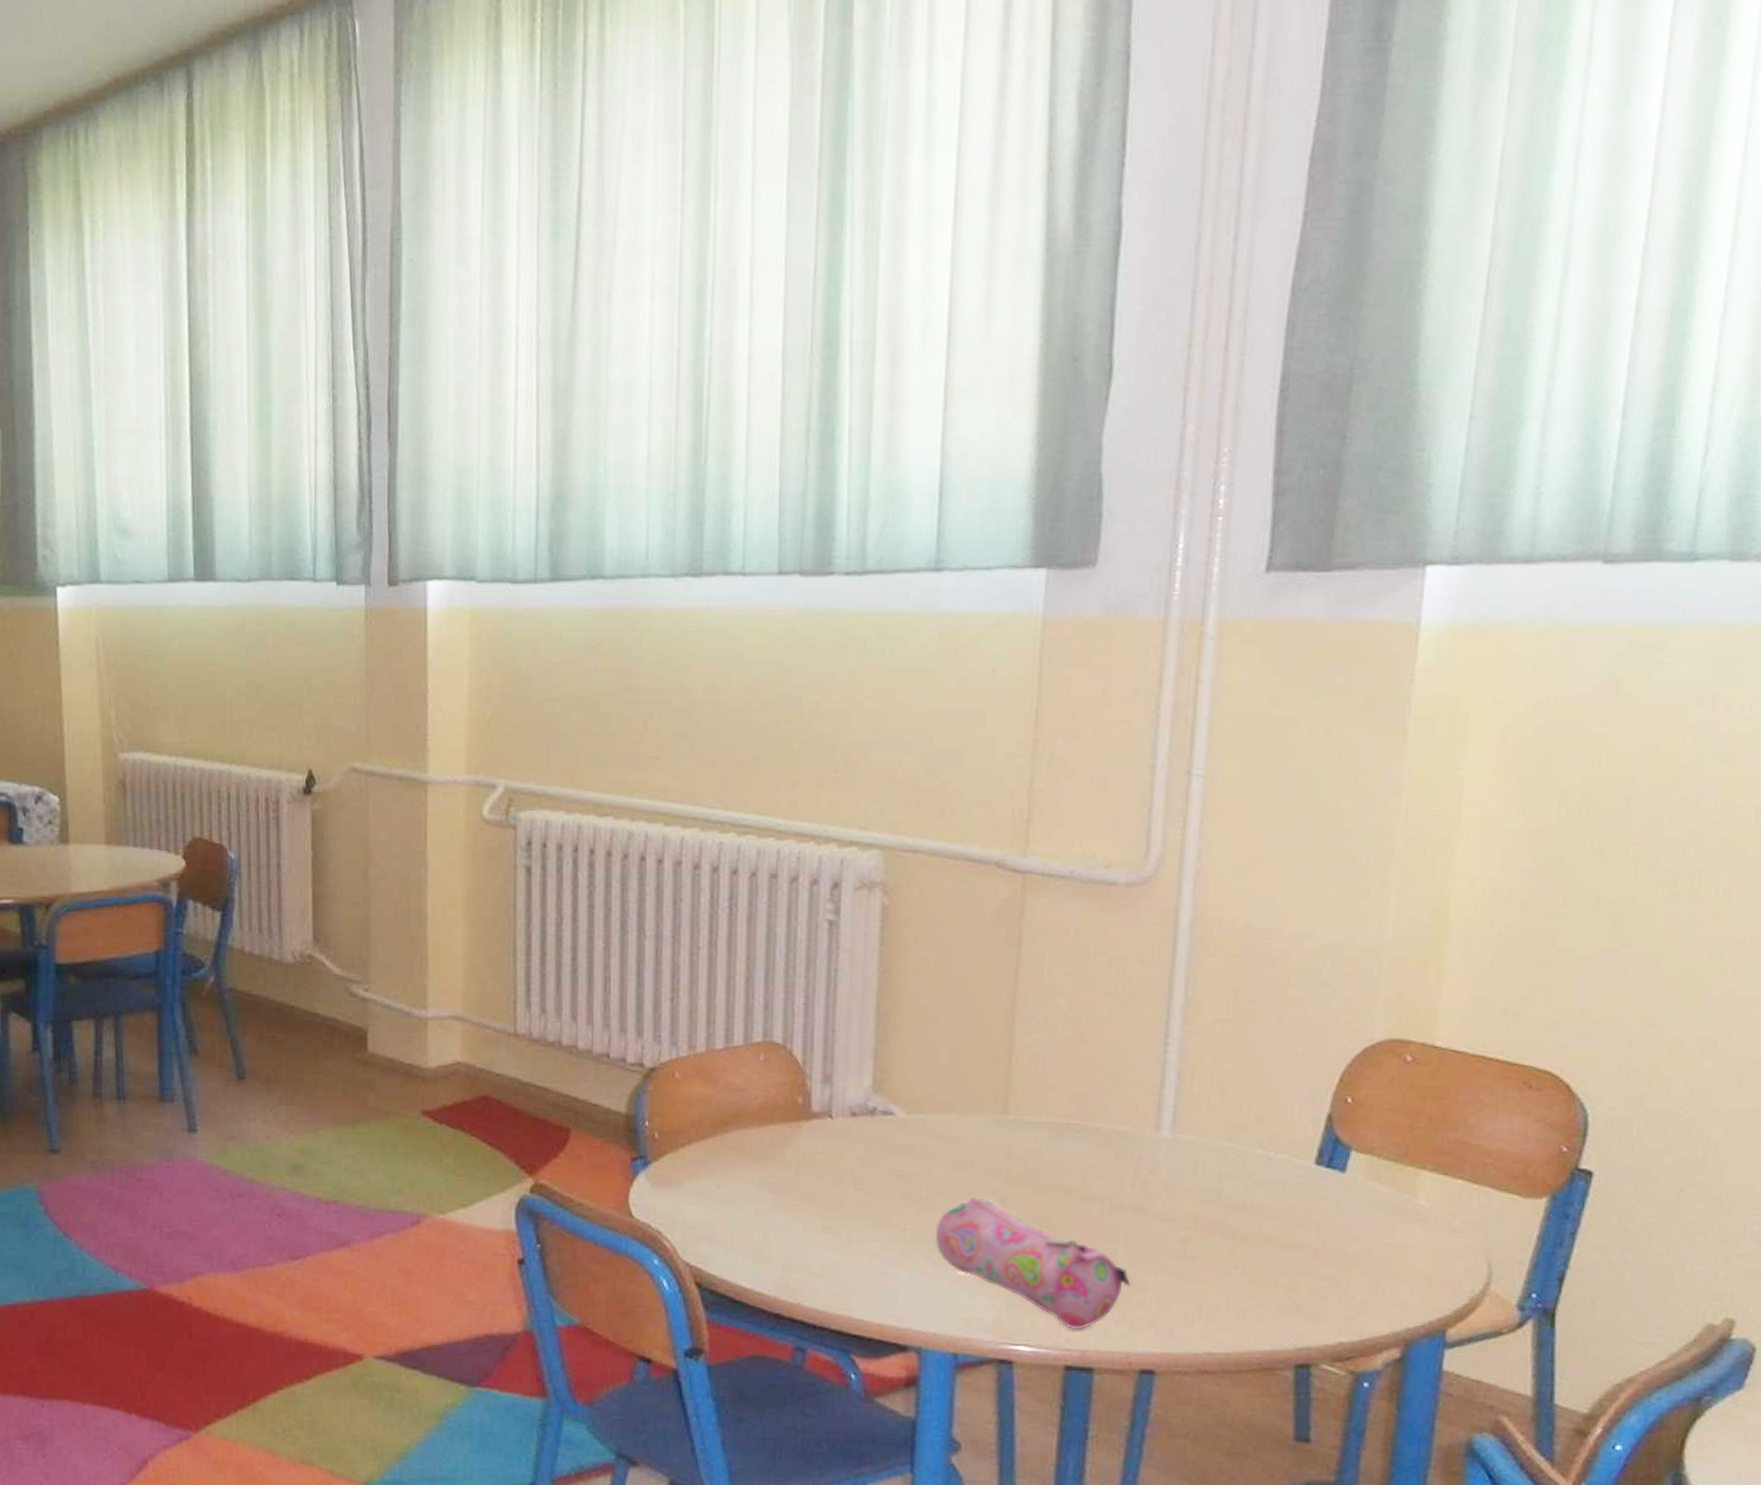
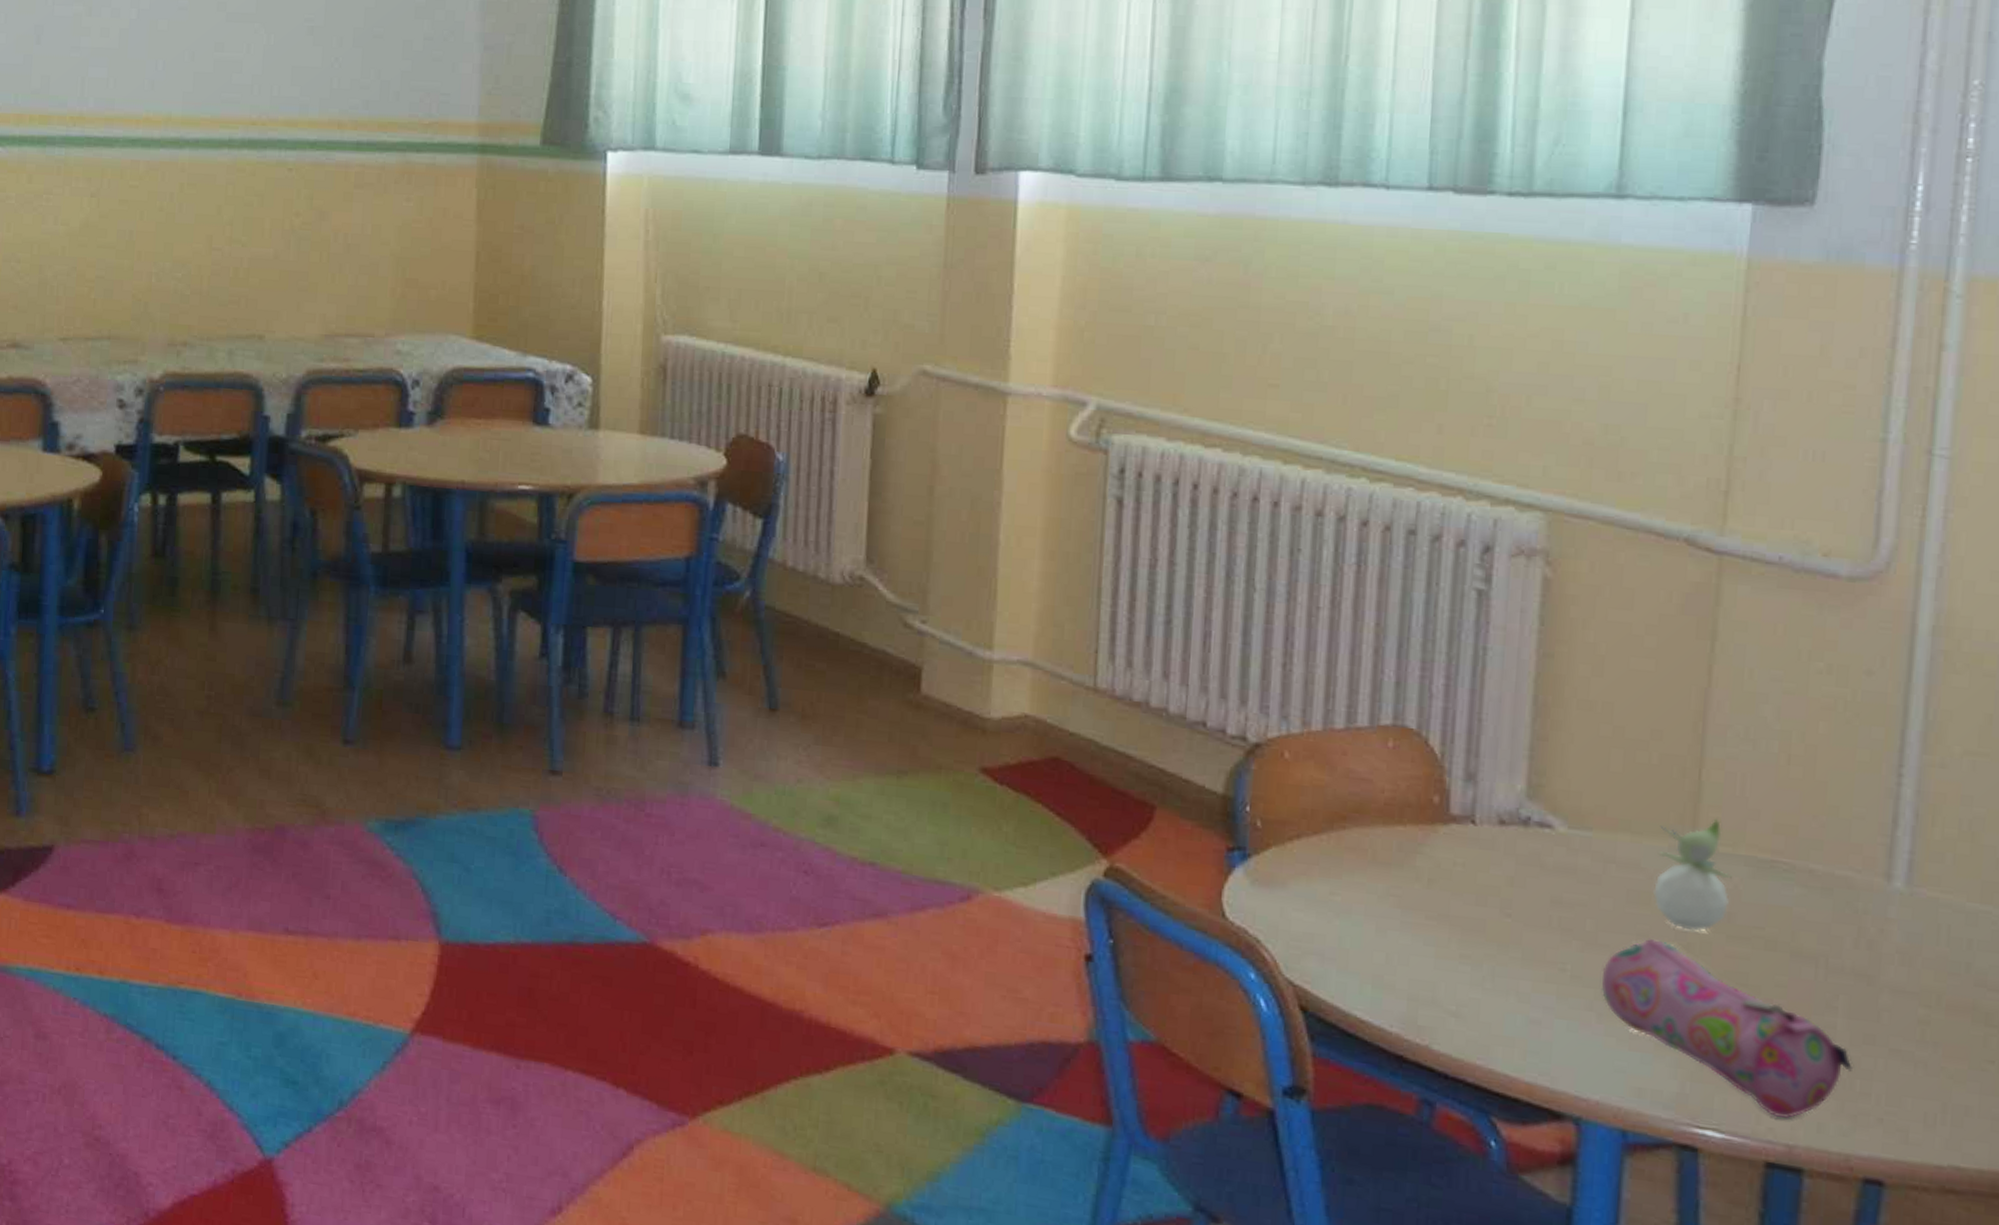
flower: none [975,1094,1036,1188] -> present [1653,818,1732,932]

